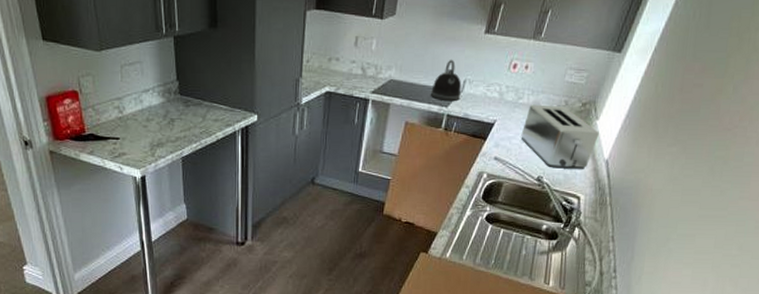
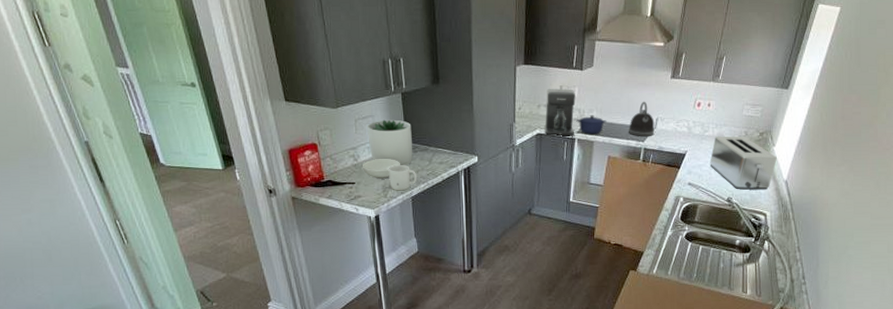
bowl: none [127,112,170,136] -> present [362,159,400,179]
planter: none [134,67,185,122] -> present [367,119,413,166]
mug: none [156,119,189,150] -> present [388,164,417,191]
coffee maker: none [334,39,373,97] -> present [544,89,576,137]
cooking pot: none [371,73,407,96] -> present [576,115,607,135]

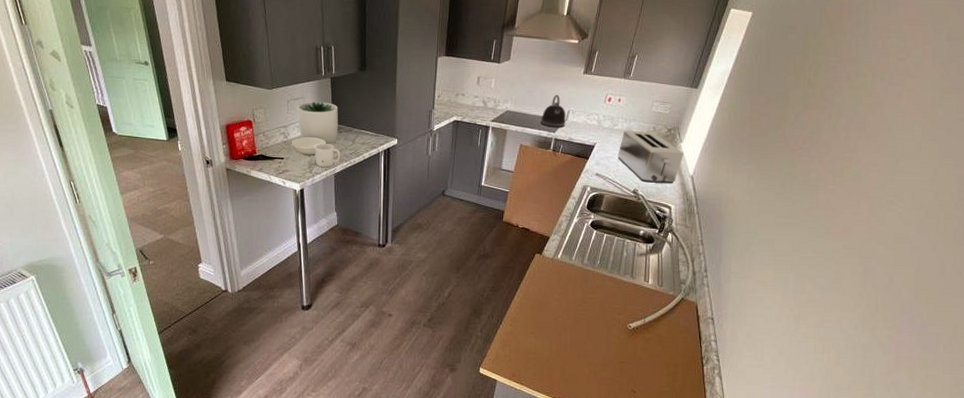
coffee maker: present [544,89,576,137] -> none [461,79,492,124]
cooking pot: present [576,115,607,135] -> none [491,105,520,124]

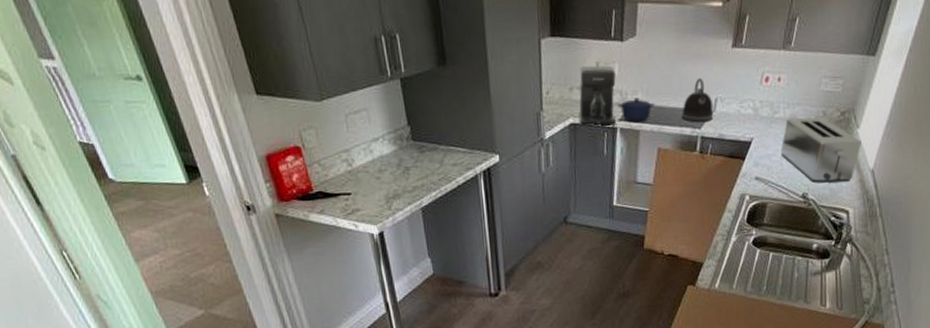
bowl: present [291,137,326,156] -> none [358,162,405,188]
planter: present [298,101,339,145] -> none [361,112,420,171]
mug: present [314,143,341,168] -> none [390,168,427,201]
coffee maker: none [461,79,492,124] -> present [578,65,616,126]
cooking pot: none [491,105,520,124] -> present [617,97,655,122]

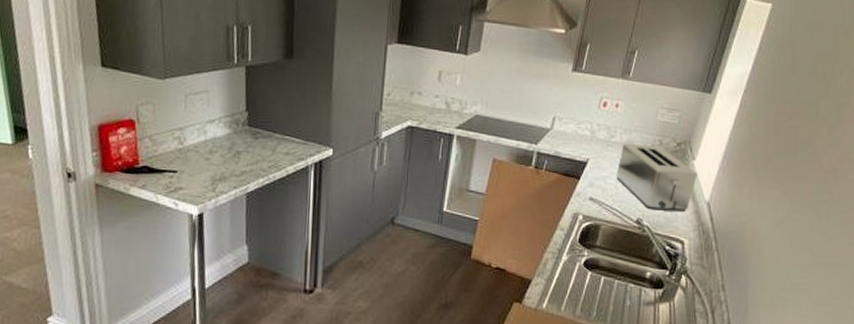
coffee maker: present [578,65,616,126] -> none [417,74,457,132]
cooking pot: present [617,97,655,122] -> none [456,108,493,132]
kettle: present [682,77,714,123] -> none [519,96,551,139]

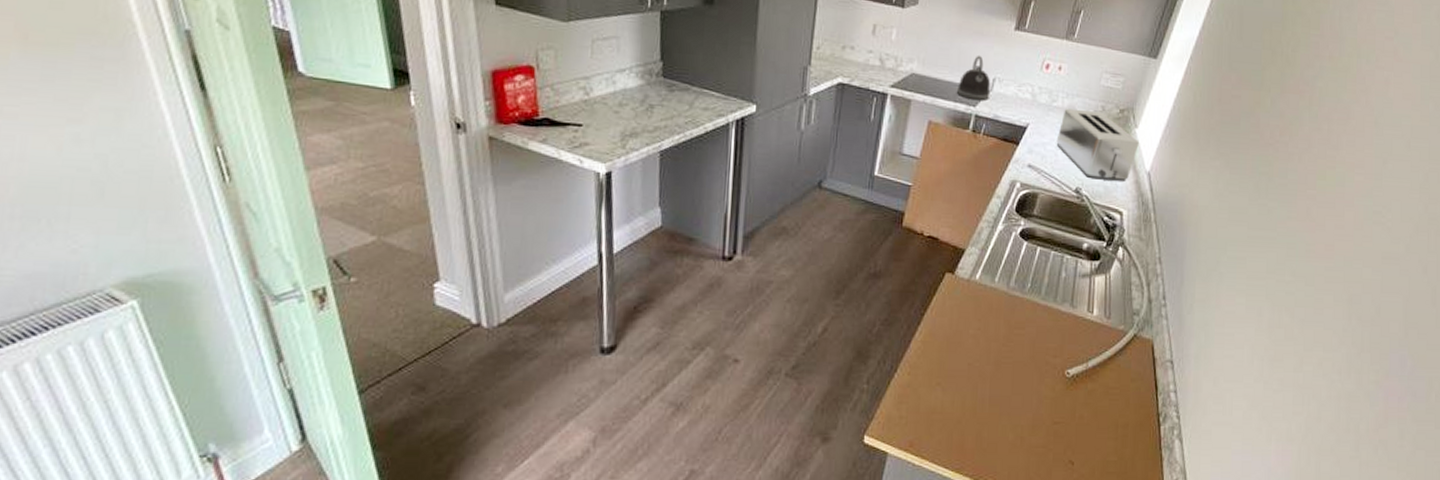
kettle: none [519,96,551,139] -> present [957,55,991,101]

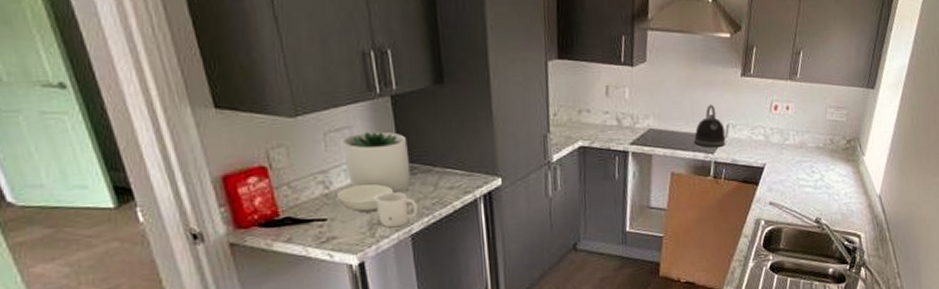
bowl: none [594,95,649,124] -> present [336,184,393,213]
planter: none [607,43,670,109] -> present [342,131,410,194]
mug: none [630,105,671,142] -> present [375,191,419,228]
toaster: present [1056,108,1139,183] -> none [792,144,868,208]

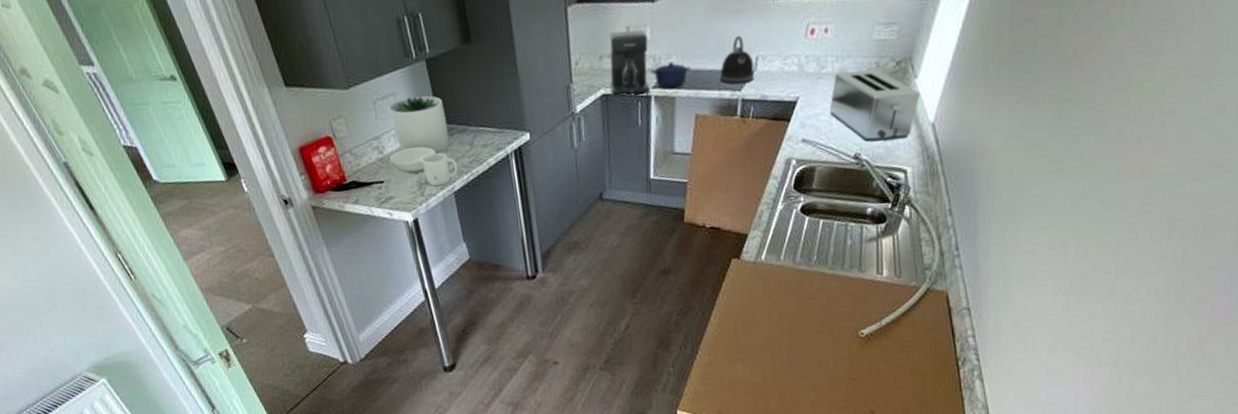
coffee maker: none [588,89,627,150] -> present [608,29,650,96]
cooking pot: none [628,122,667,147] -> present [650,61,691,89]
toaster: none [792,144,868,208] -> present [829,69,920,142]

